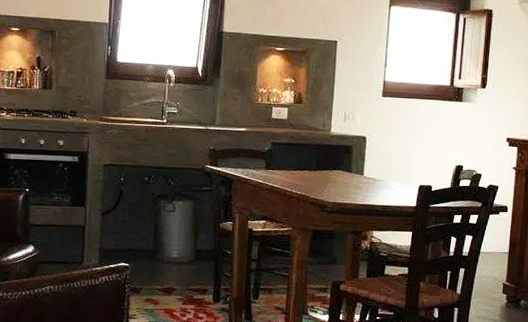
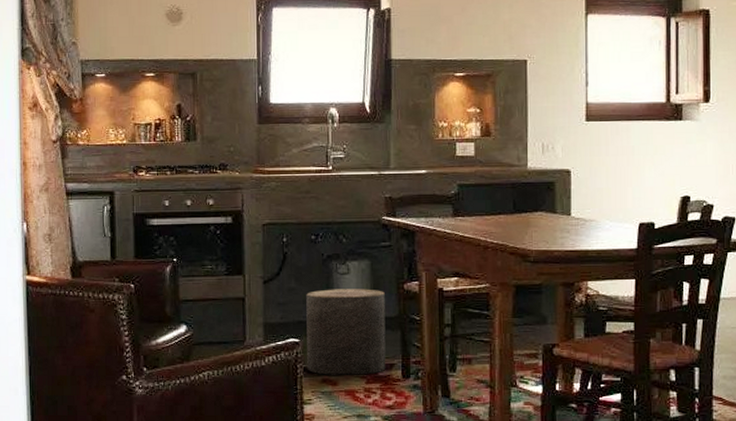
stool: none [134,223,204,297] -> present [306,289,386,375]

